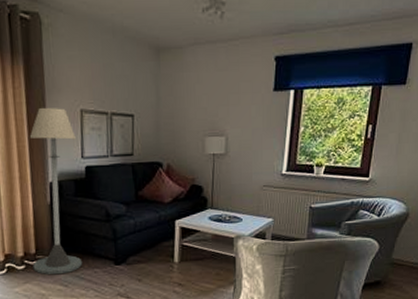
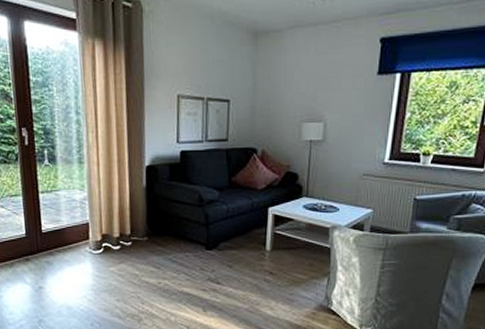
floor lamp: present [30,107,83,275] -> none [127,92,175,257]

